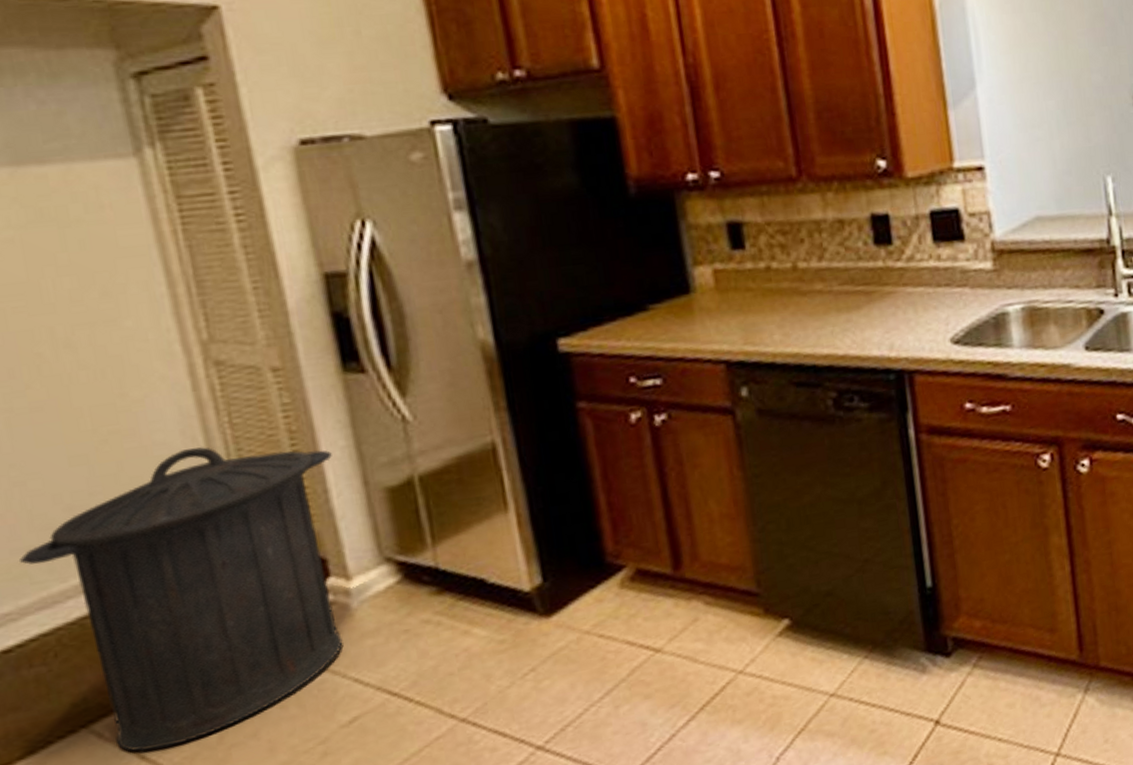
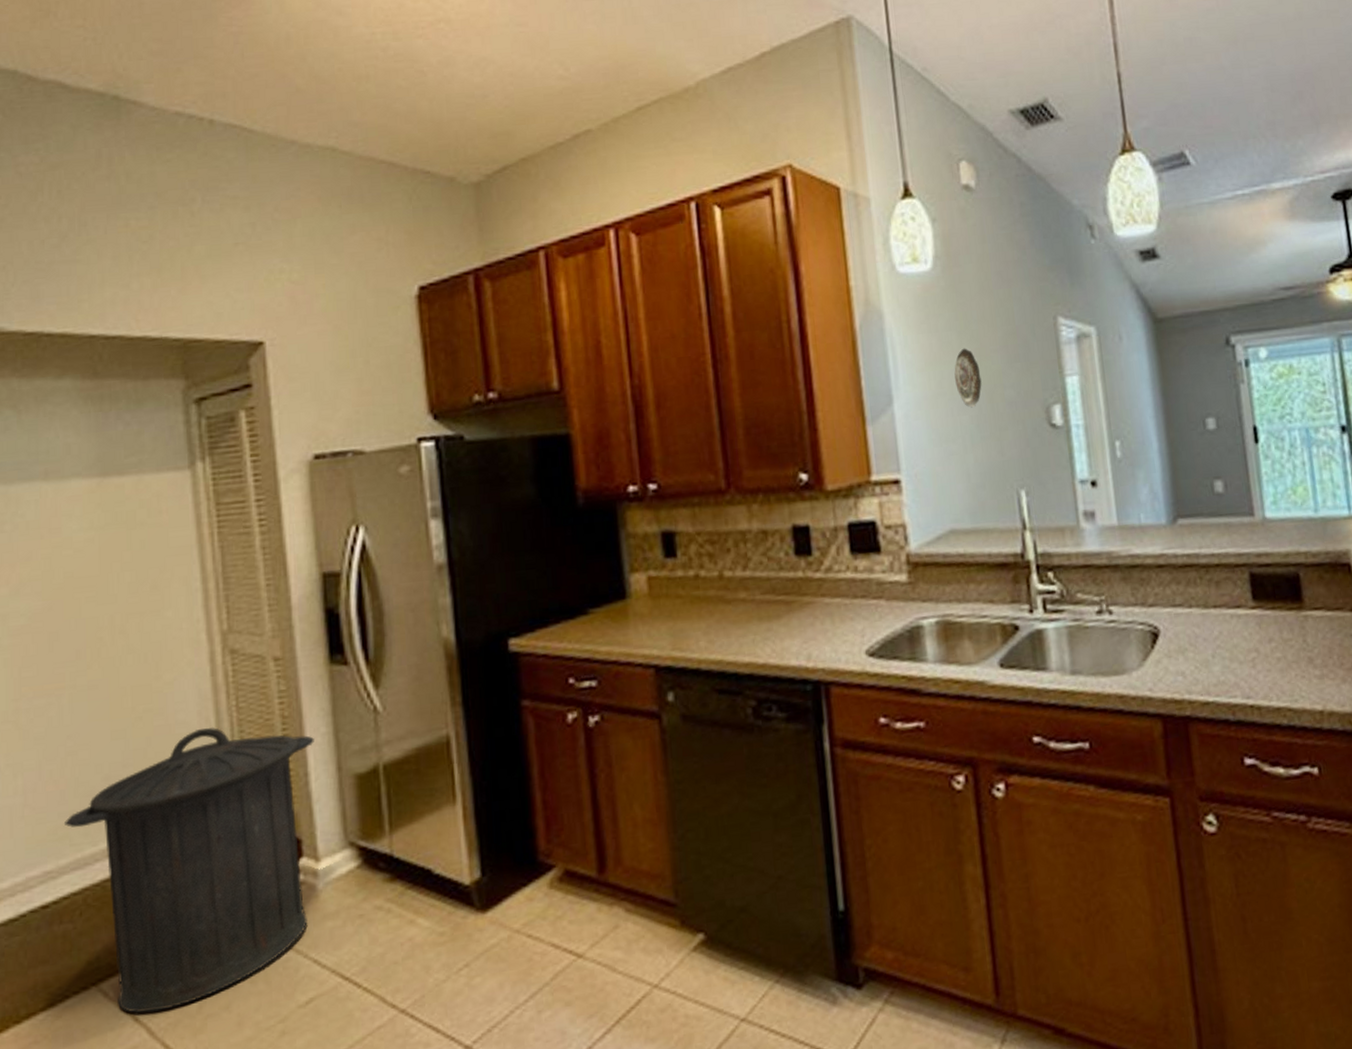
decorative plate: none [1040,30,1069,93] -> present [954,348,982,408]

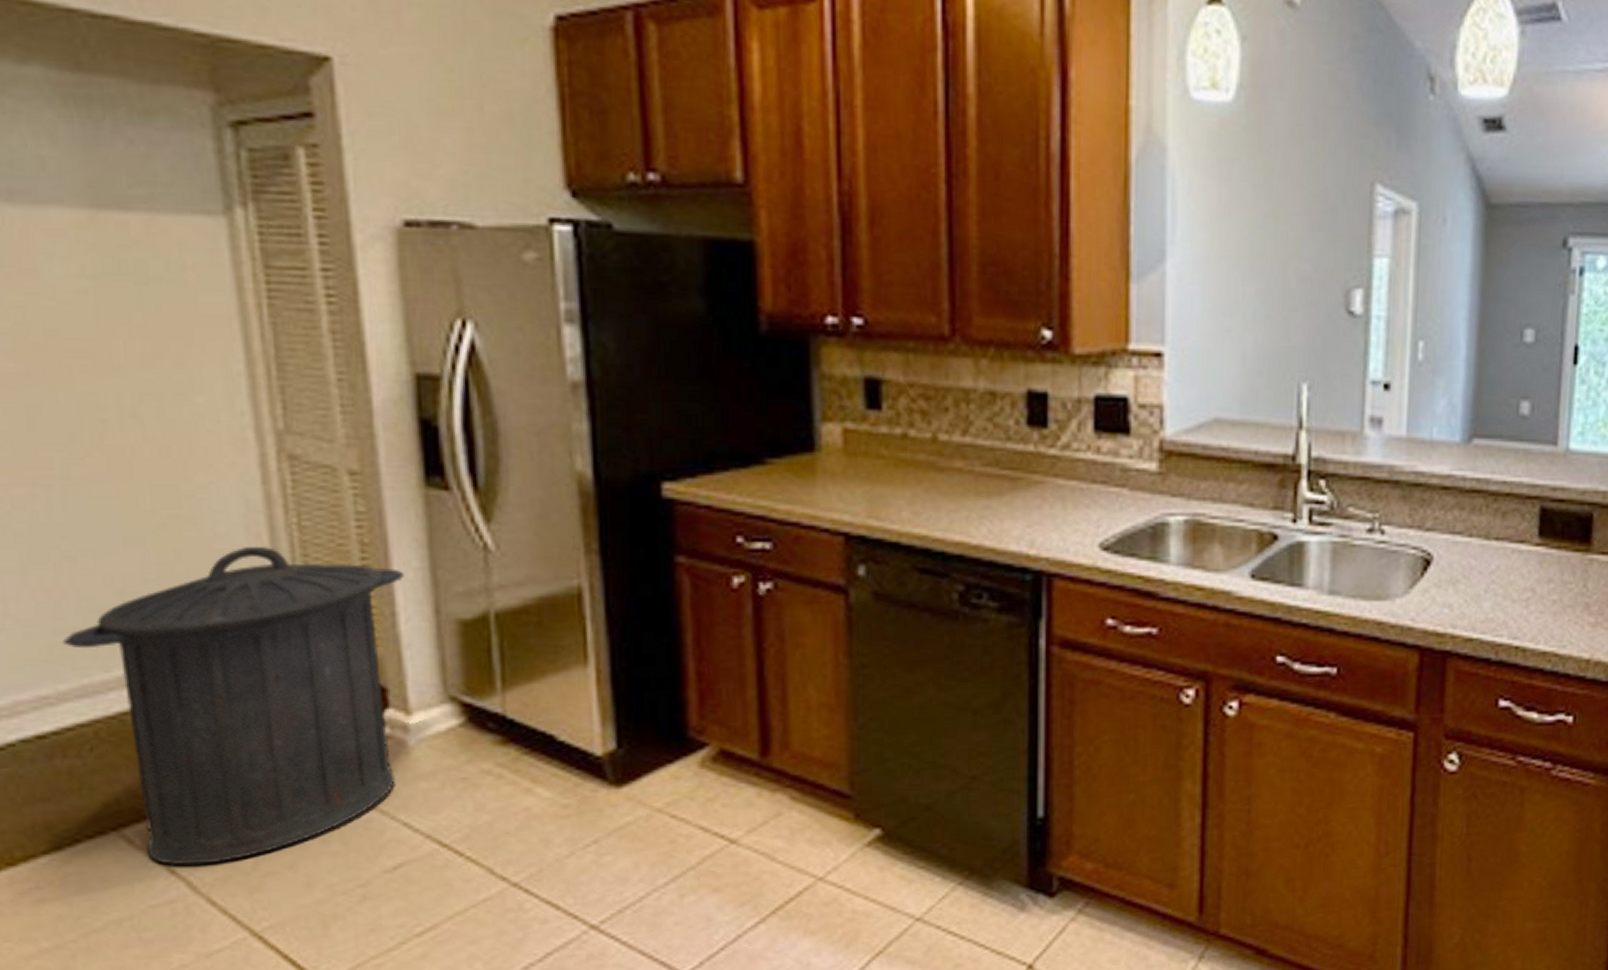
decorative plate: present [954,348,982,408] -> none [1243,205,1275,279]

